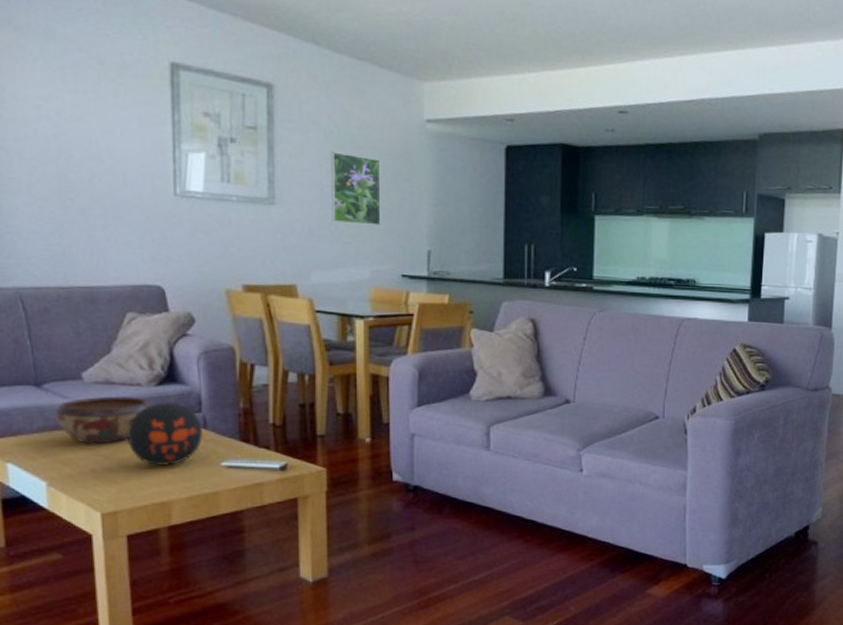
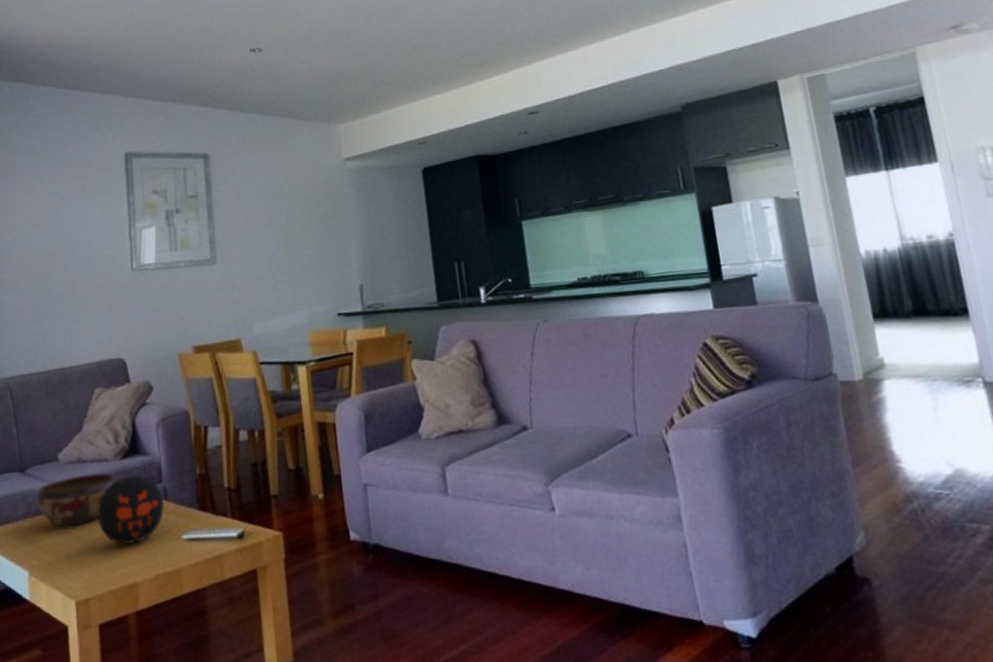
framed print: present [330,152,381,226] -> none [261,203,313,271]

